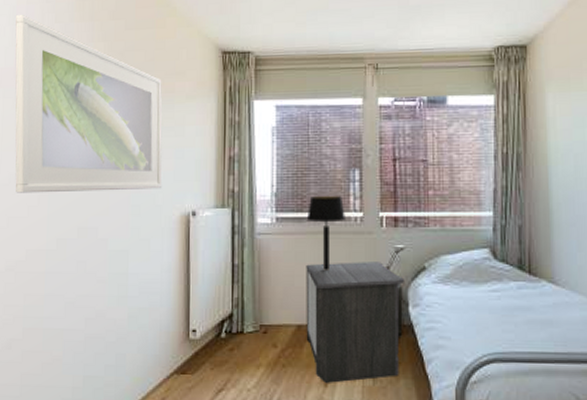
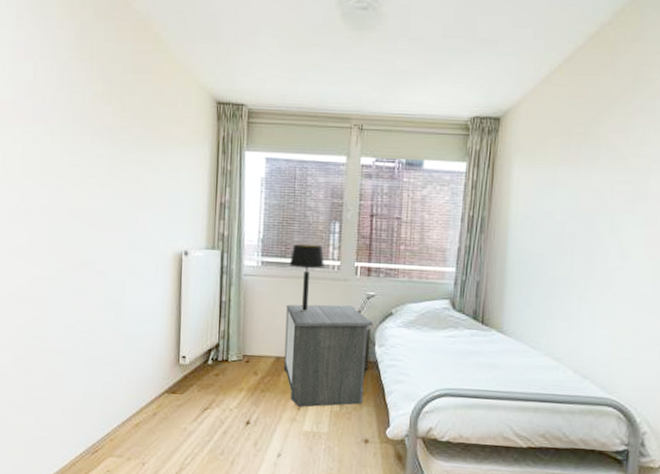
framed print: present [15,15,163,193] -> none [14,50,159,229]

